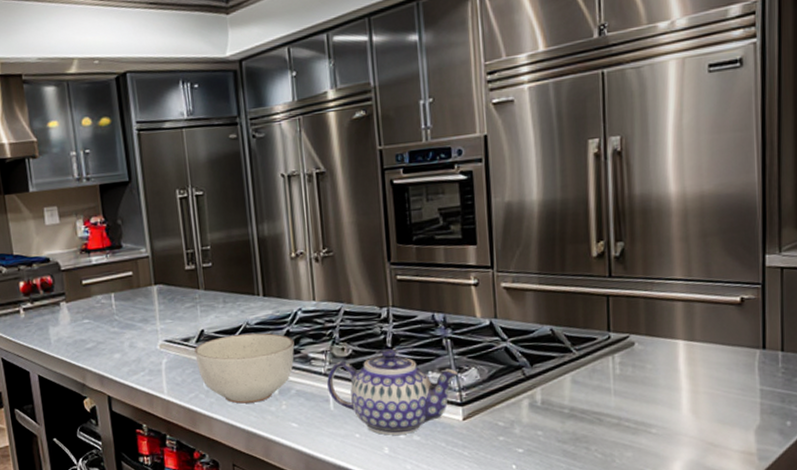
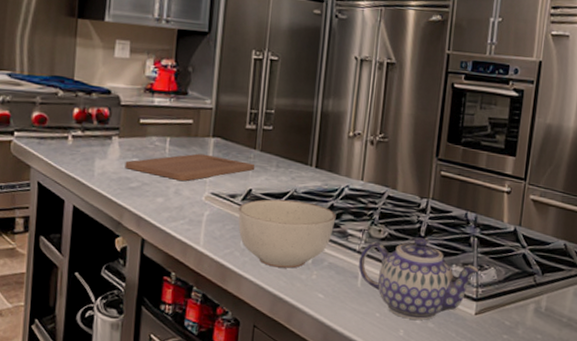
cutting board: none [77,303,203,334] -> present [125,153,256,182]

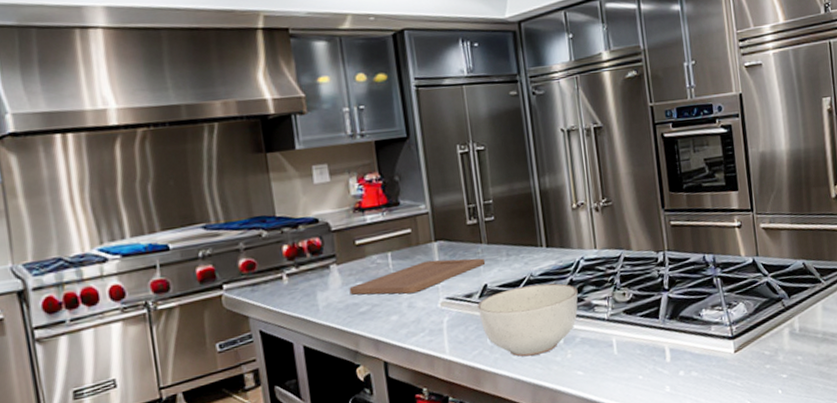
teapot: present [358,237,479,320] -> none [610,290,729,374]

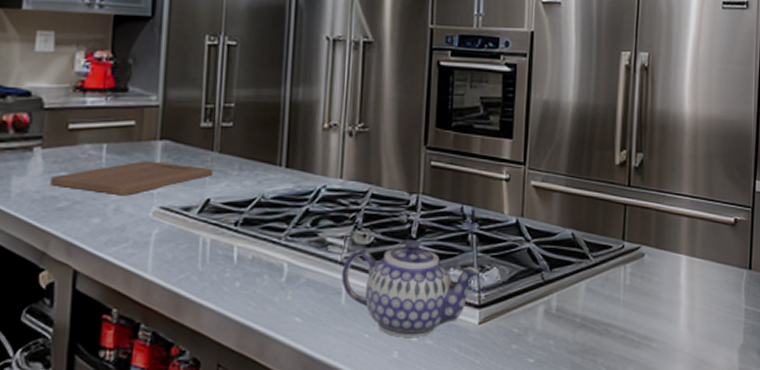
bowl: present [477,283,578,357] -> none [194,209,313,291]
teapot: none [610,290,729,374] -> present [342,240,480,337]

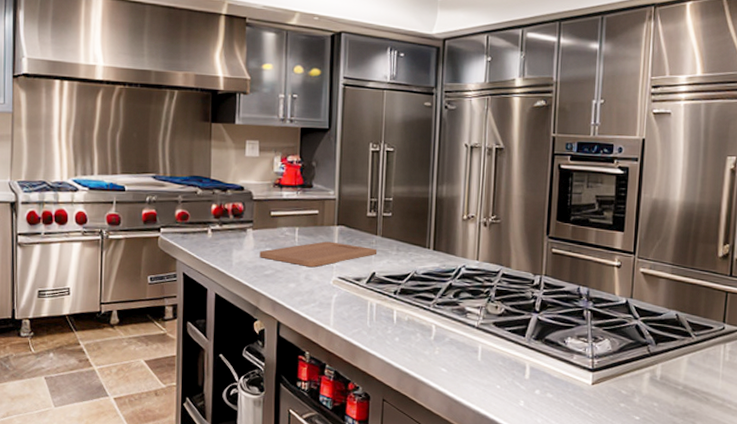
teapot: present [342,240,480,337] -> none [478,312,594,391]

